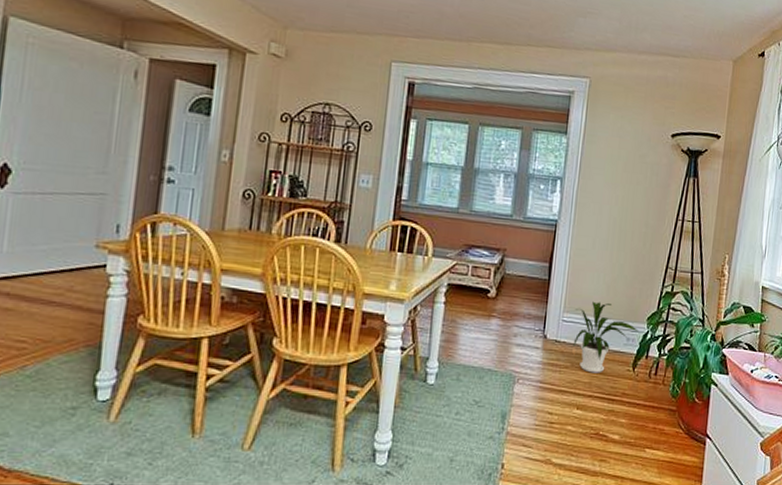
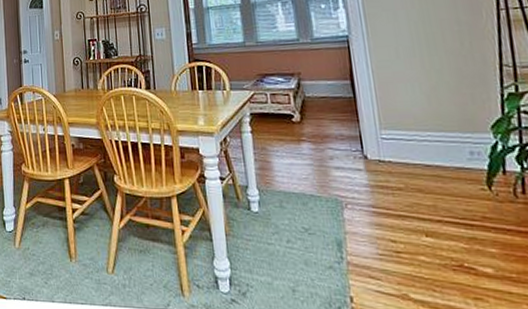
house plant: present [573,301,638,373] -> none [393,114,483,194]

